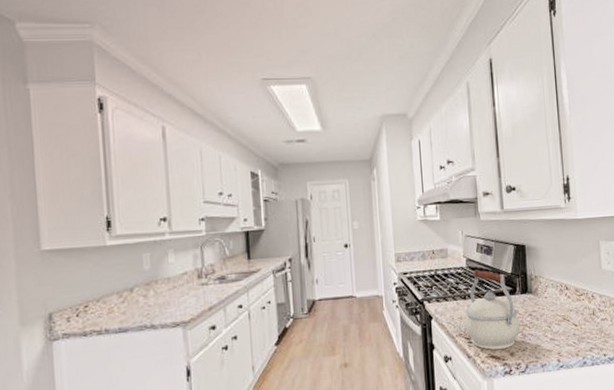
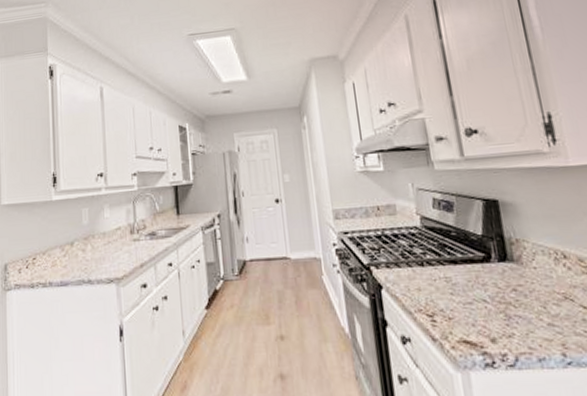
kettle: present [465,269,521,351] -> none [424,229,503,334]

